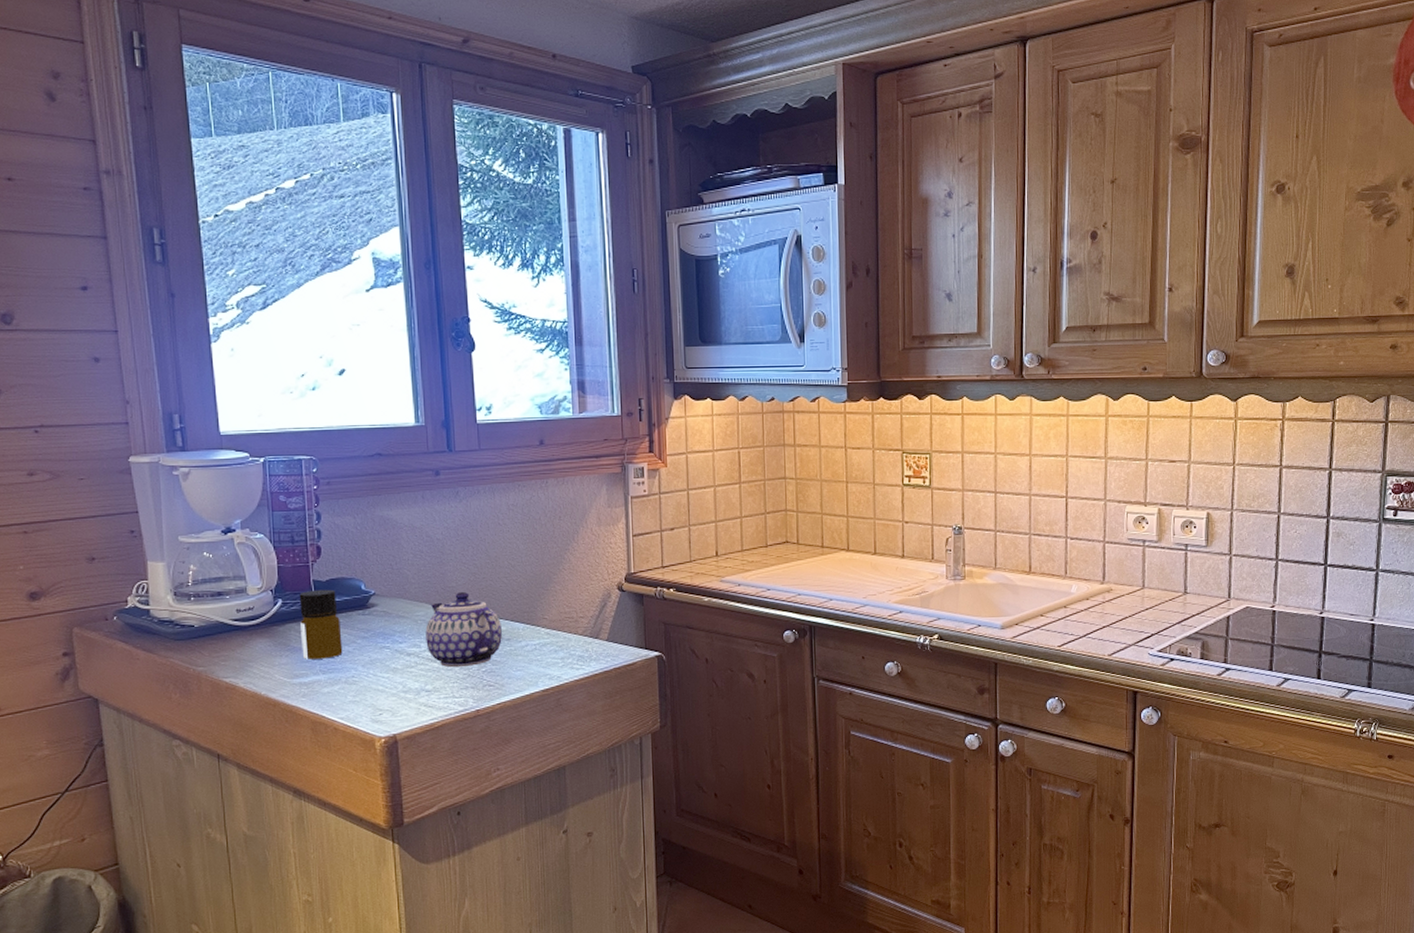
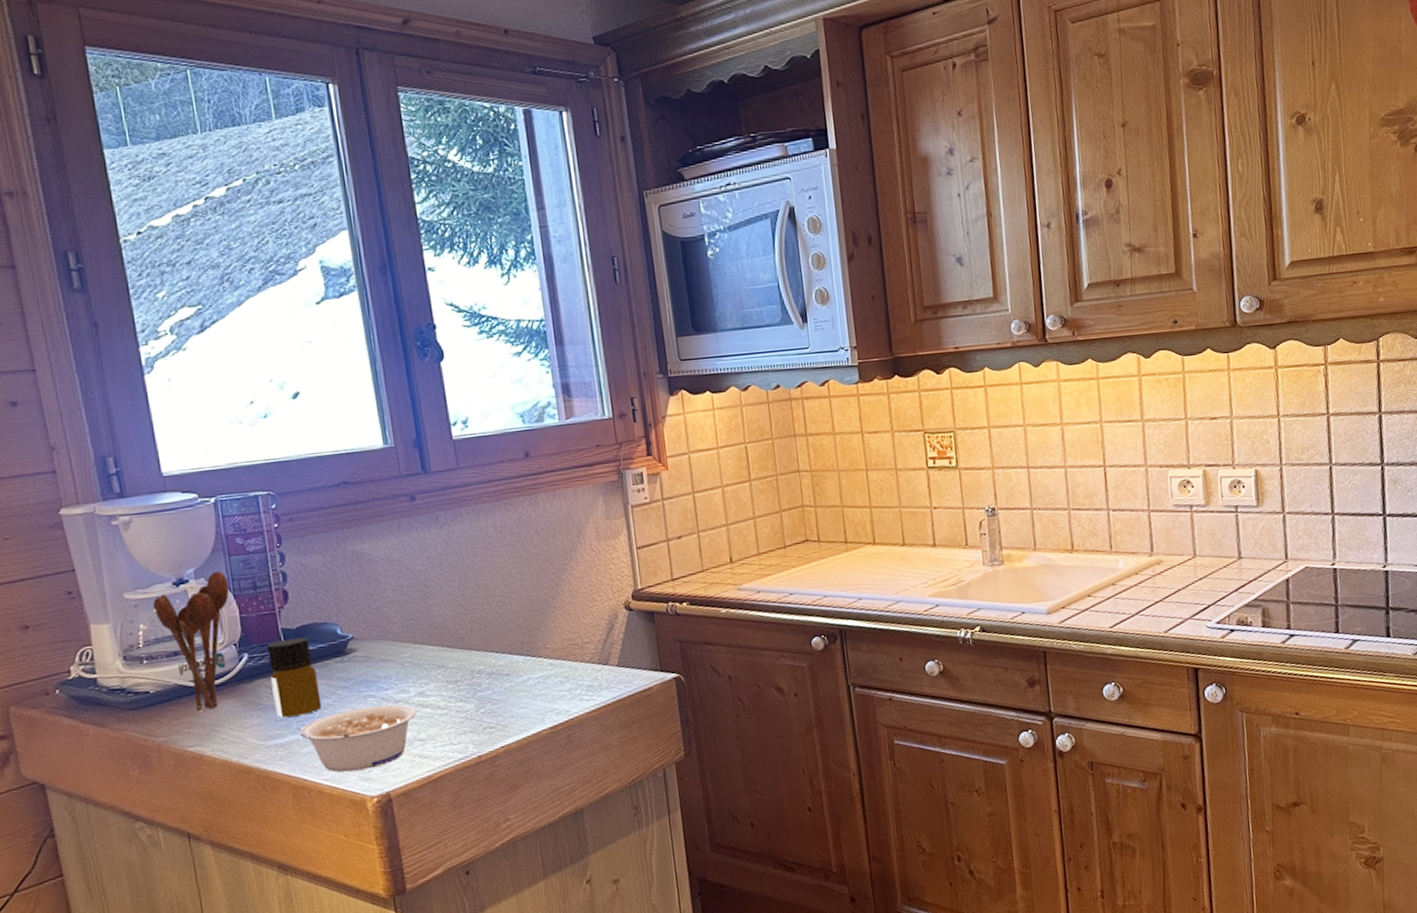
utensil holder: none [203,524,270,648] -> present [152,571,230,712]
legume: none [322,656,425,713] -> present [300,704,416,773]
teapot: present [425,591,502,668] -> none [413,626,501,712]

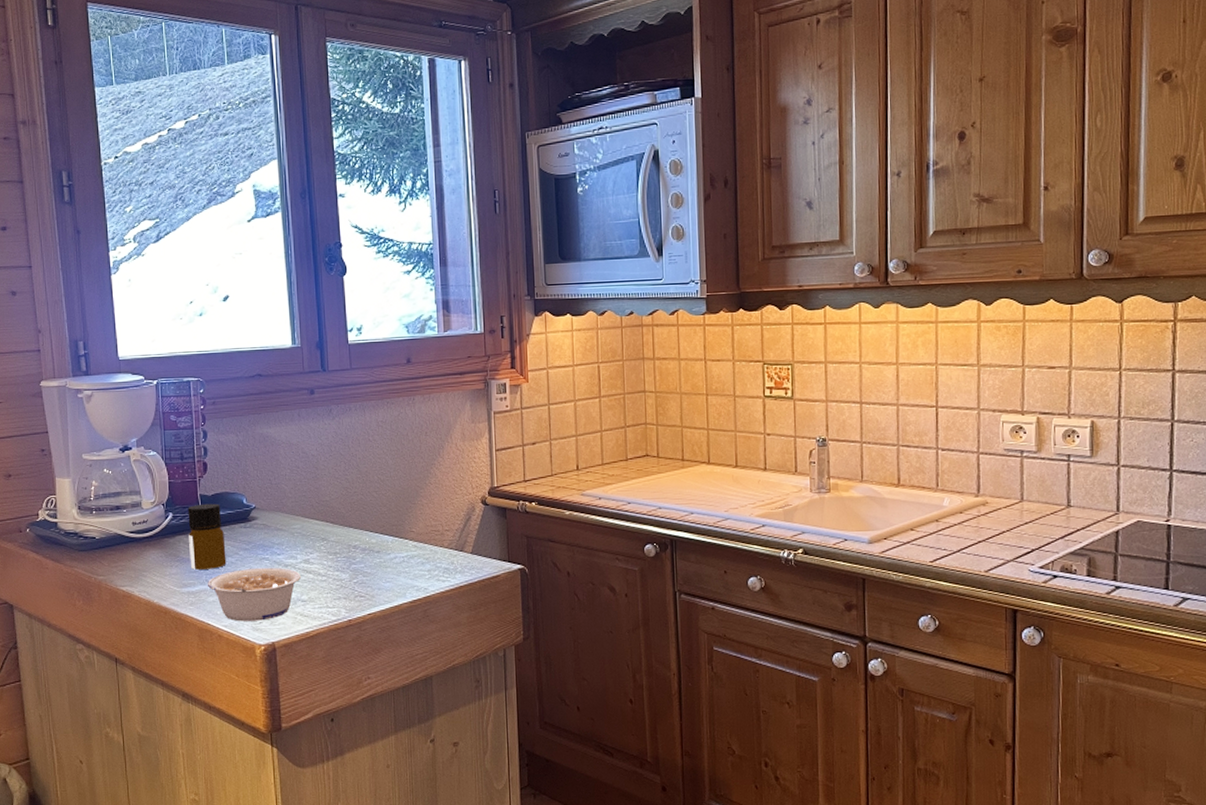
utensil holder: present [152,571,230,712] -> none [103,442,162,558]

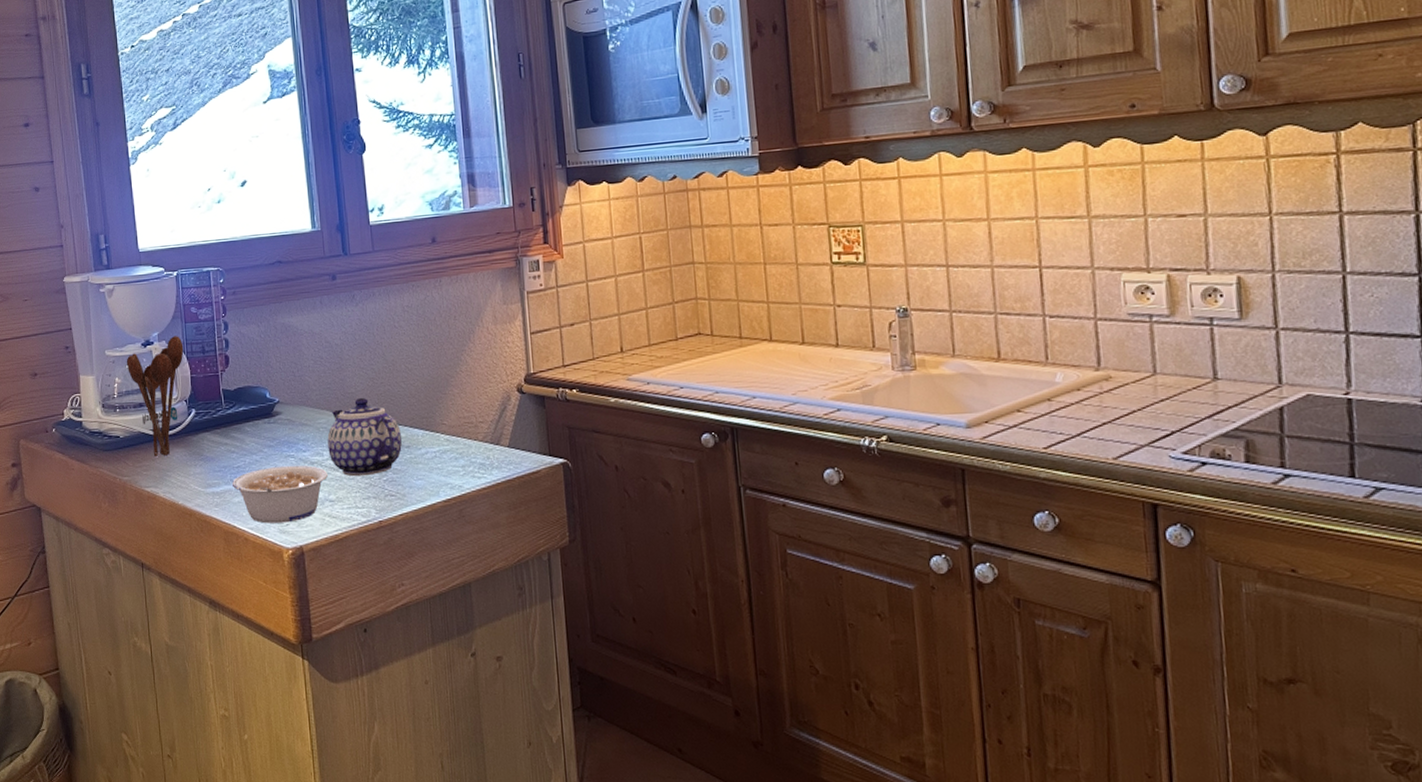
utensil holder: none [103,442,162,558] -> present [126,336,184,458]
bottle: present [188,503,227,570] -> none [210,398,251,469]
teapot: none [301,505,372,579] -> present [327,397,402,477]

